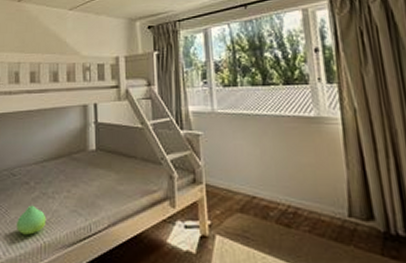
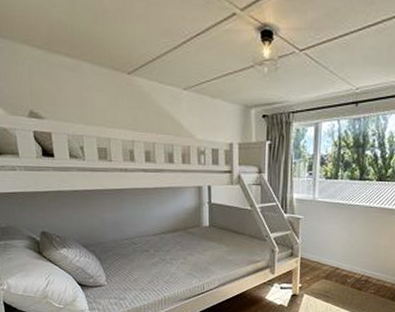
plush toy: present [16,205,47,235] -> none [139,268,166,291]

